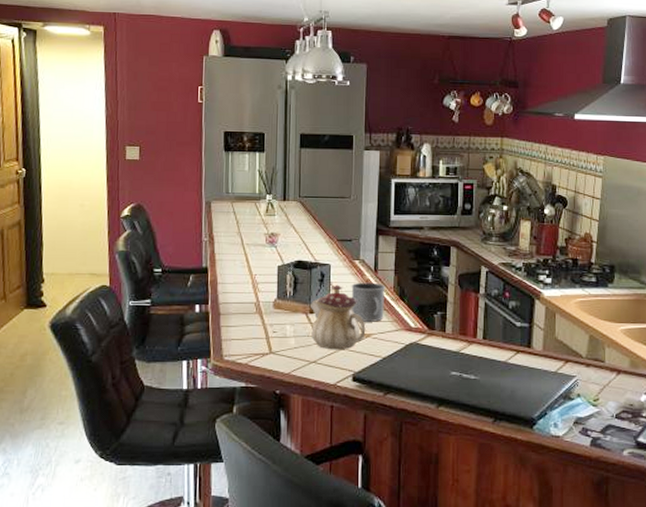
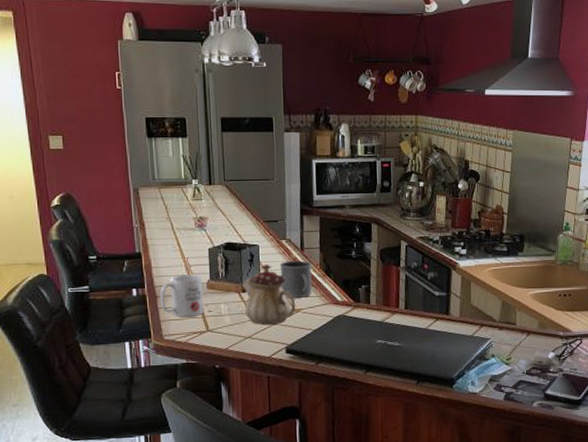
mug: none [223,292,269,336] -> present [159,274,204,317]

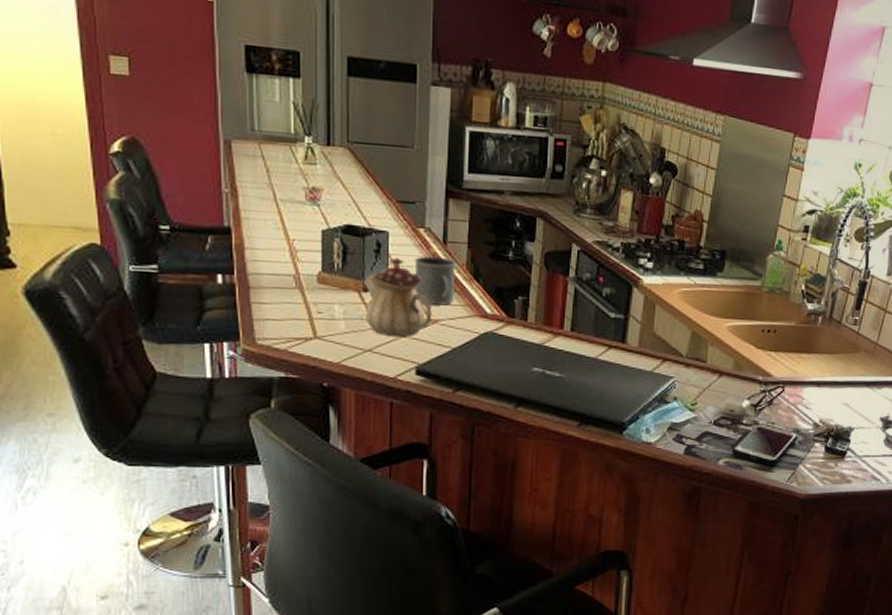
mug: present [159,274,204,317] -> none [253,261,312,317]

